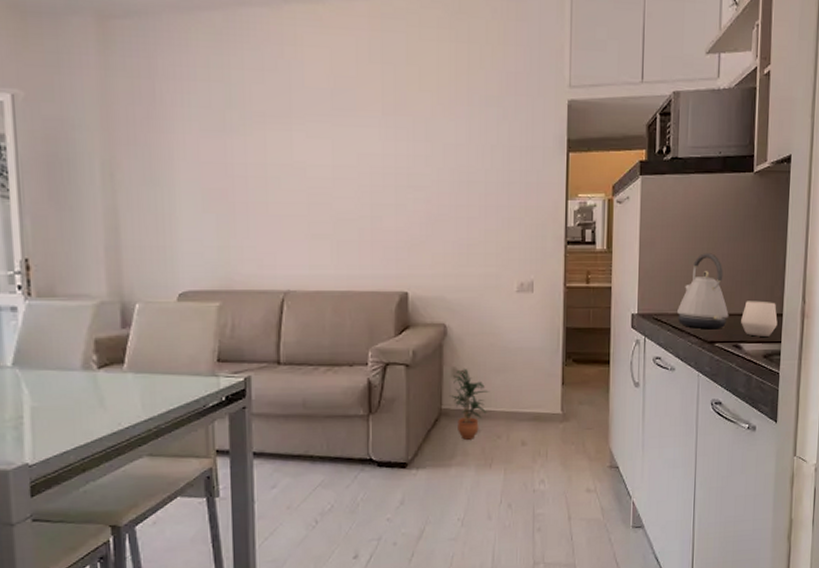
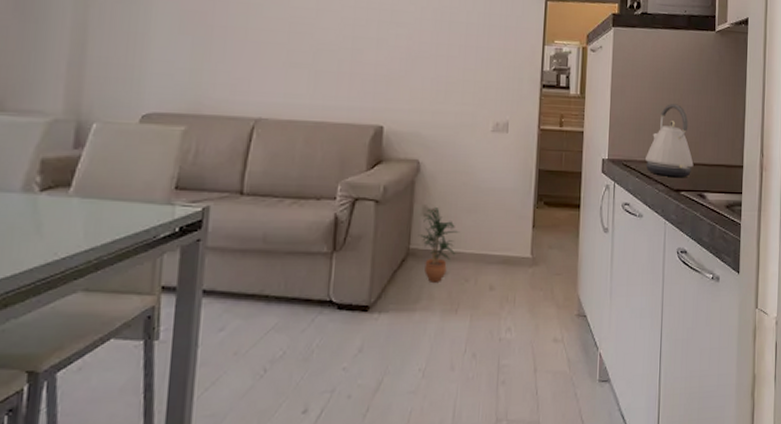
cup: present [741,301,778,337] -> none [705,151,739,187]

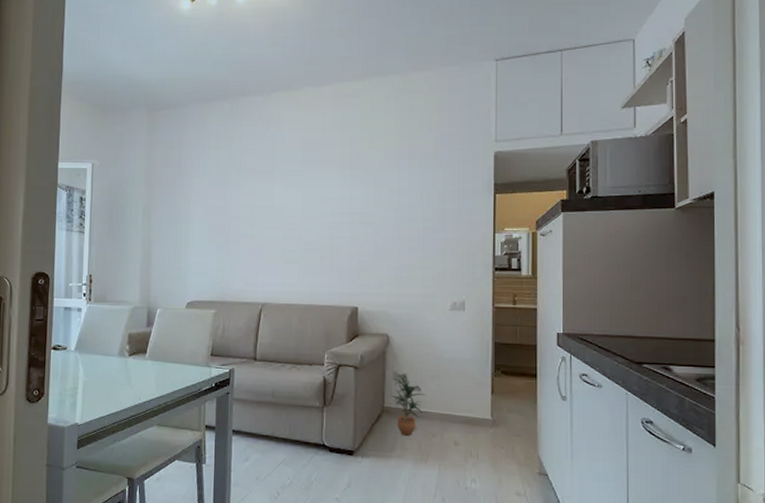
kettle: present [644,103,694,178] -> none [601,280,656,351]

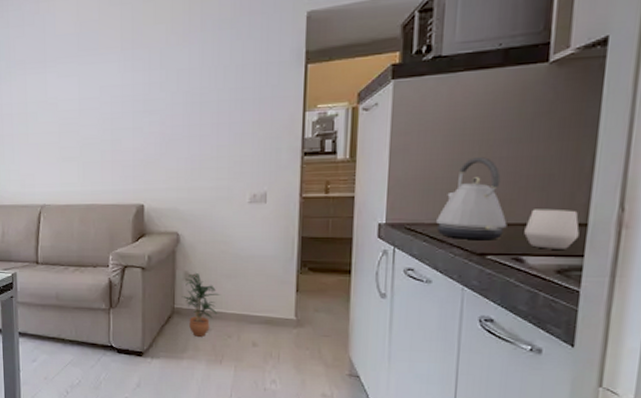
kettle: none [601,280,656,351] -> present [435,157,507,241]
cup: none [670,325,710,361] -> present [524,208,580,249]

